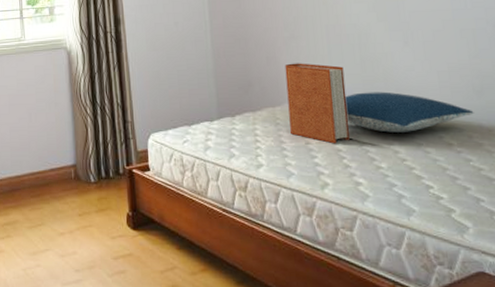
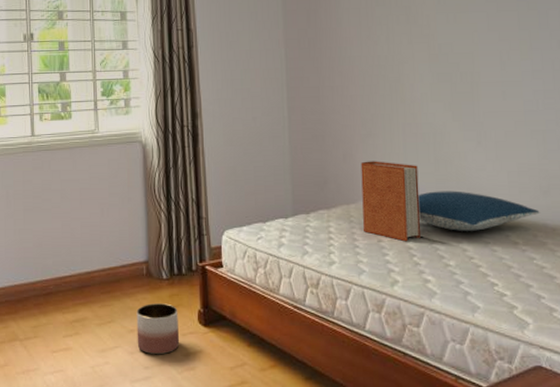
planter: none [66,207,110,258] -> present [136,303,180,355]

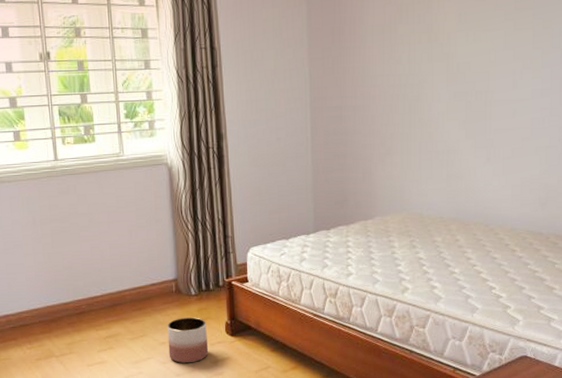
book: present [360,161,420,242] -> none [379,178,431,253]
pillow: present [418,191,540,231] -> none [429,205,537,242]

